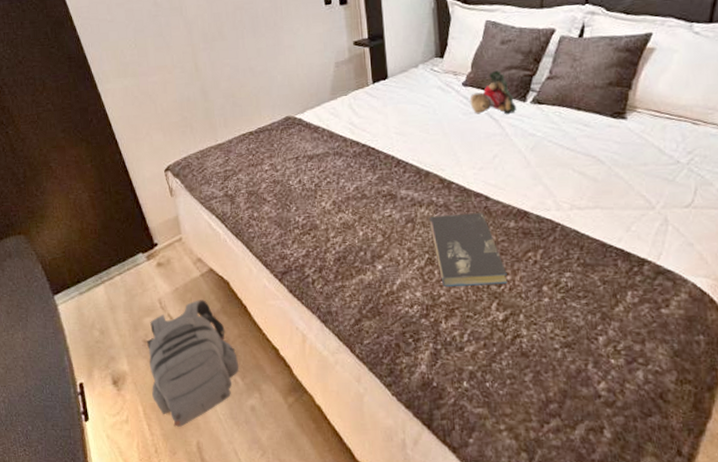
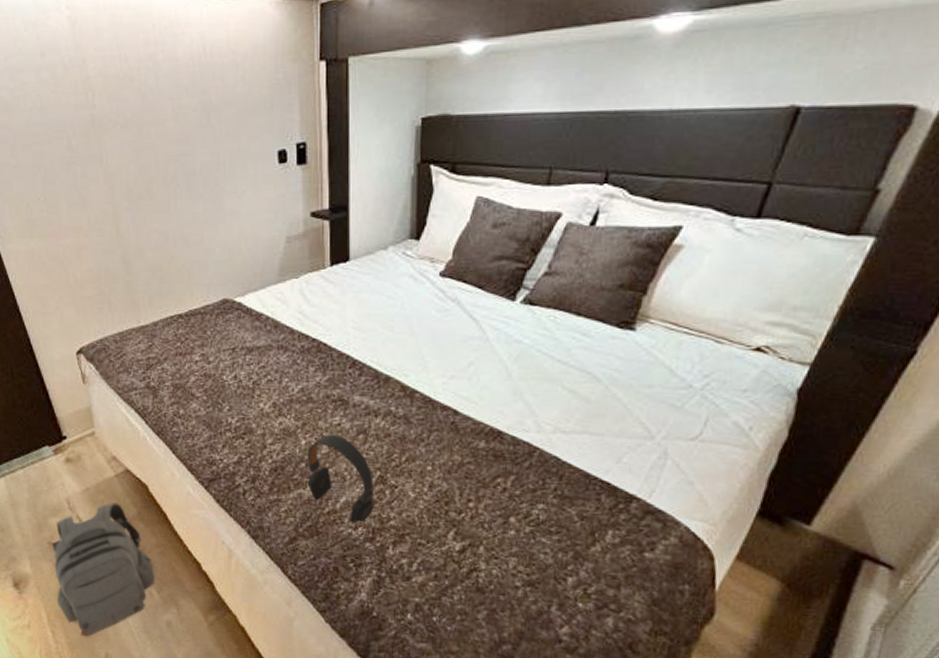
headphones: none [365,224,426,302] -> present [307,434,375,523]
book: present [429,213,508,286] -> none [384,428,470,512]
teddy bear: present [469,70,516,115] -> none [446,259,502,315]

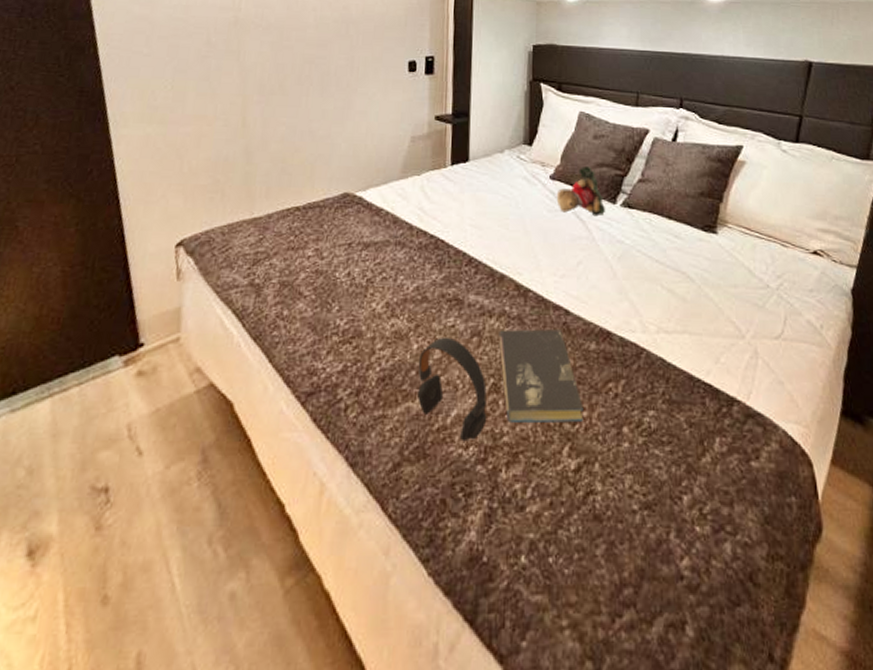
backpack: present [51,503,156,637] -> none [84,427,225,627]
book: none [384,428,470,512] -> present [498,329,584,423]
teddy bear: none [446,259,502,315] -> present [556,165,605,217]

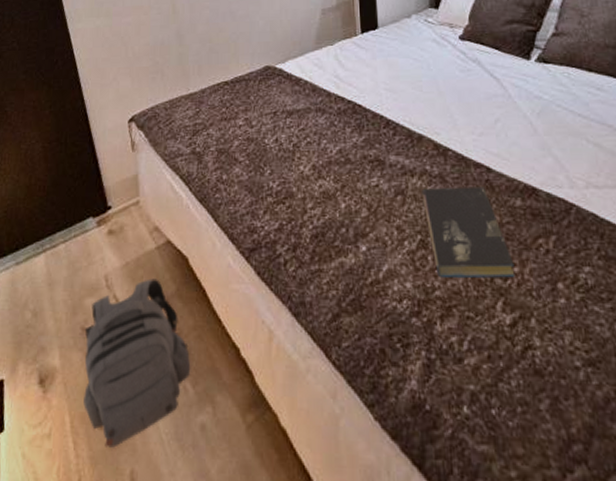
backpack: none [84,427,225,627] -> present [83,278,191,448]
headphones: present [418,337,487,442] -> none [347,196,418,295]
teddy bear: present [556,165,605,217] -> none [467,23,519,74]

